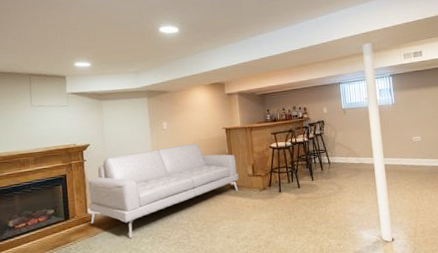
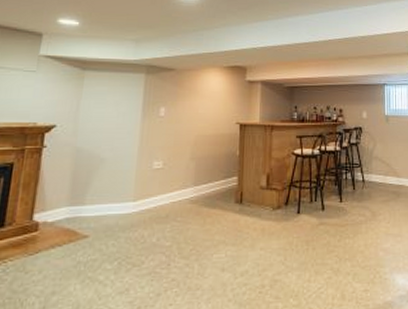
sofa: present [88,143,239,238] -> none [34,138,248,262]

